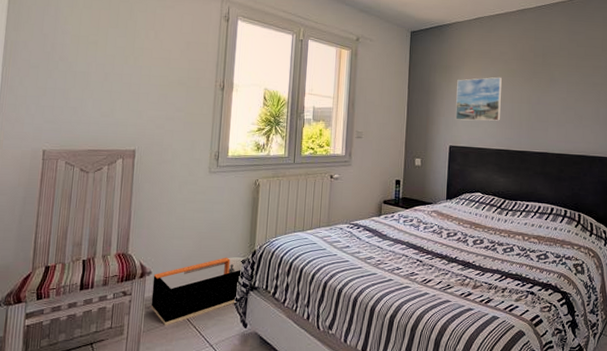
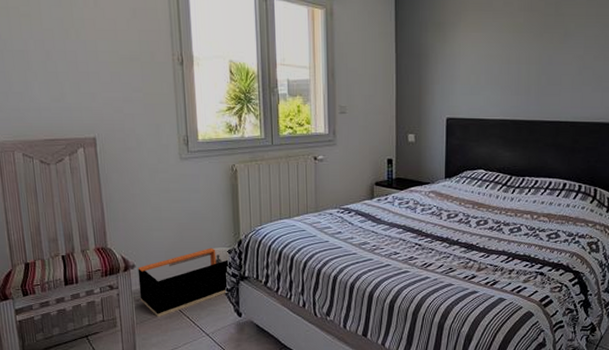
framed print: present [455,77,503,121] -> none [452,33,507,88]

